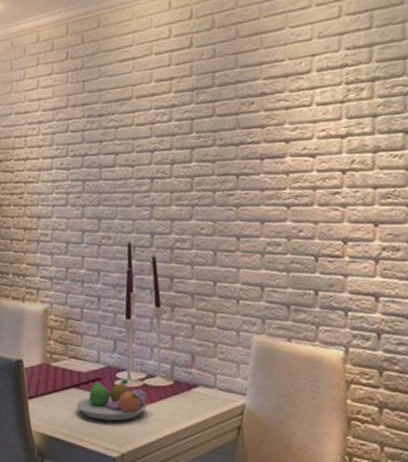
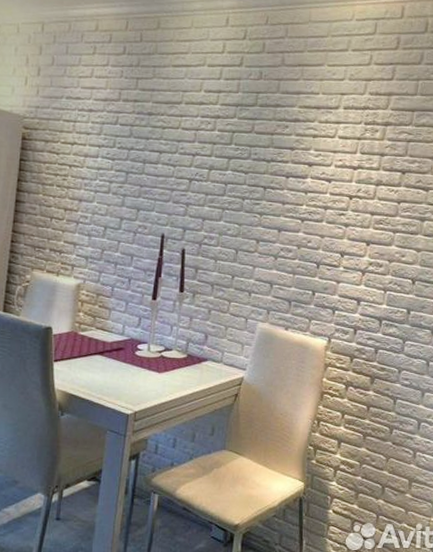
fruit bowl: present [76,378,148,421] -> none [98,350,163,384]

